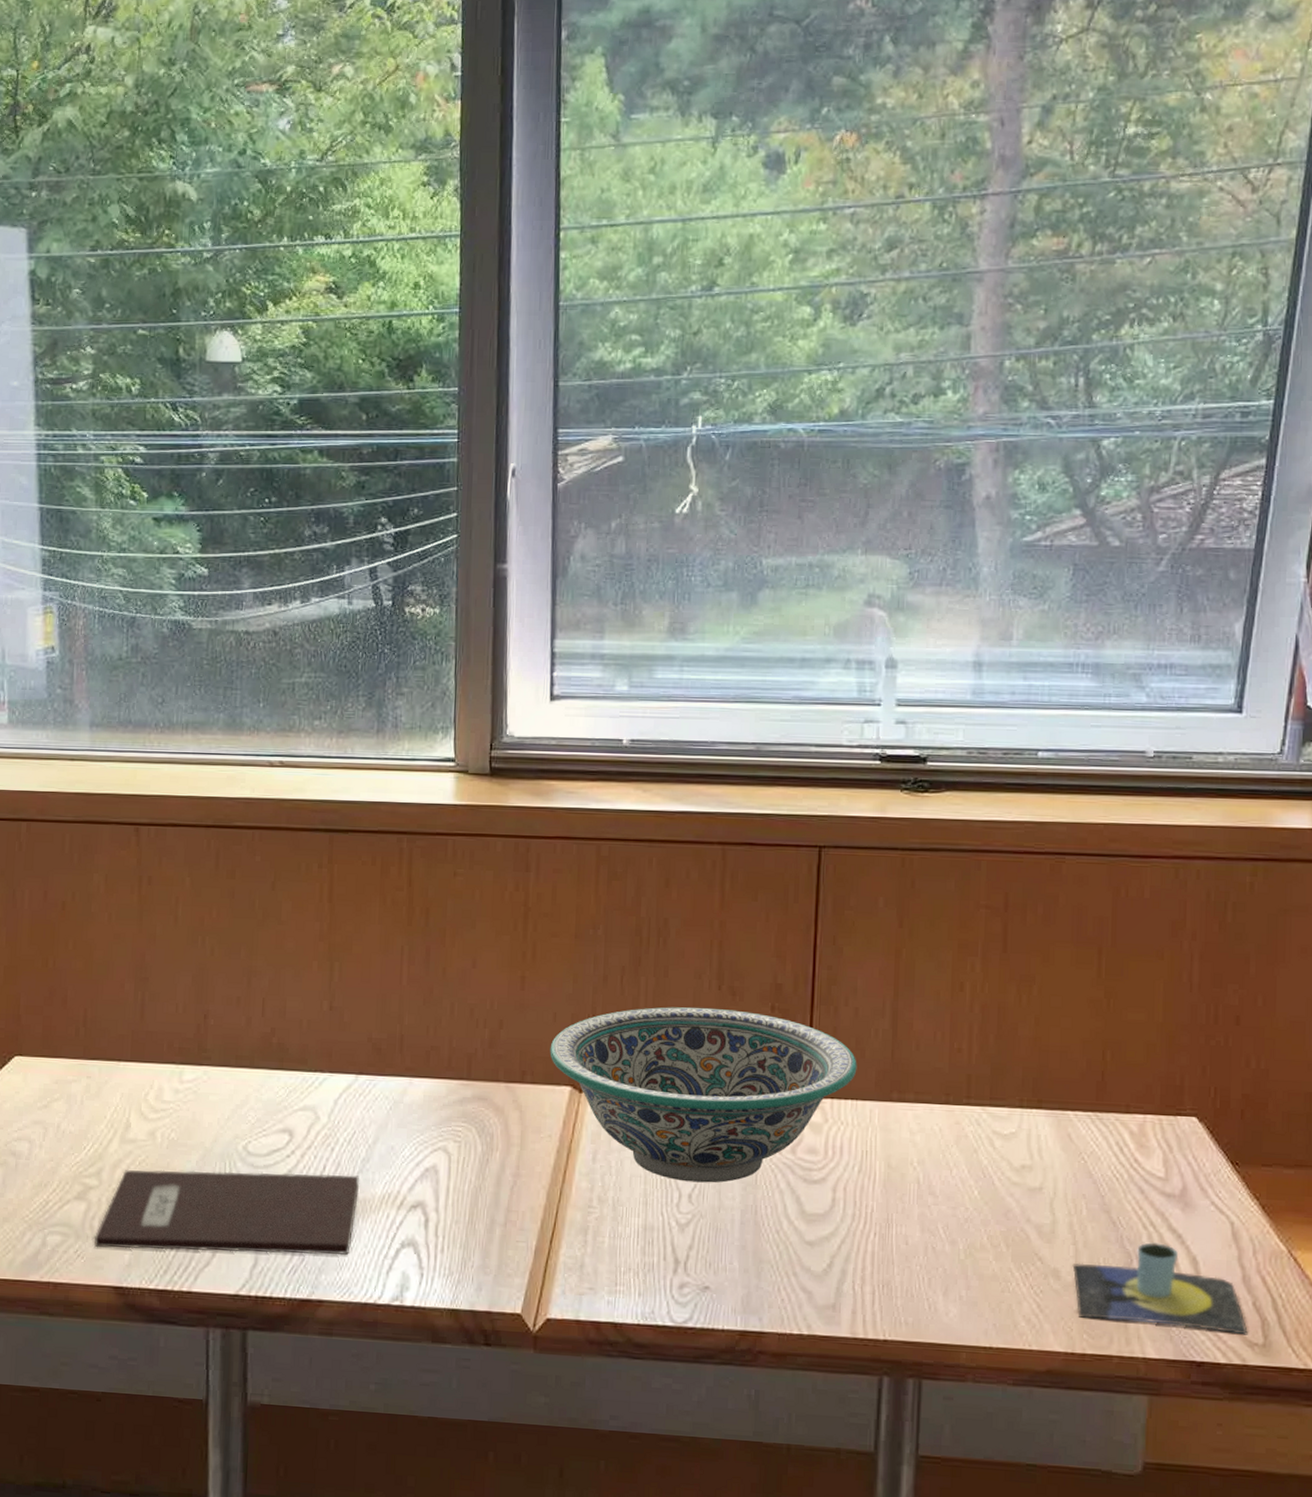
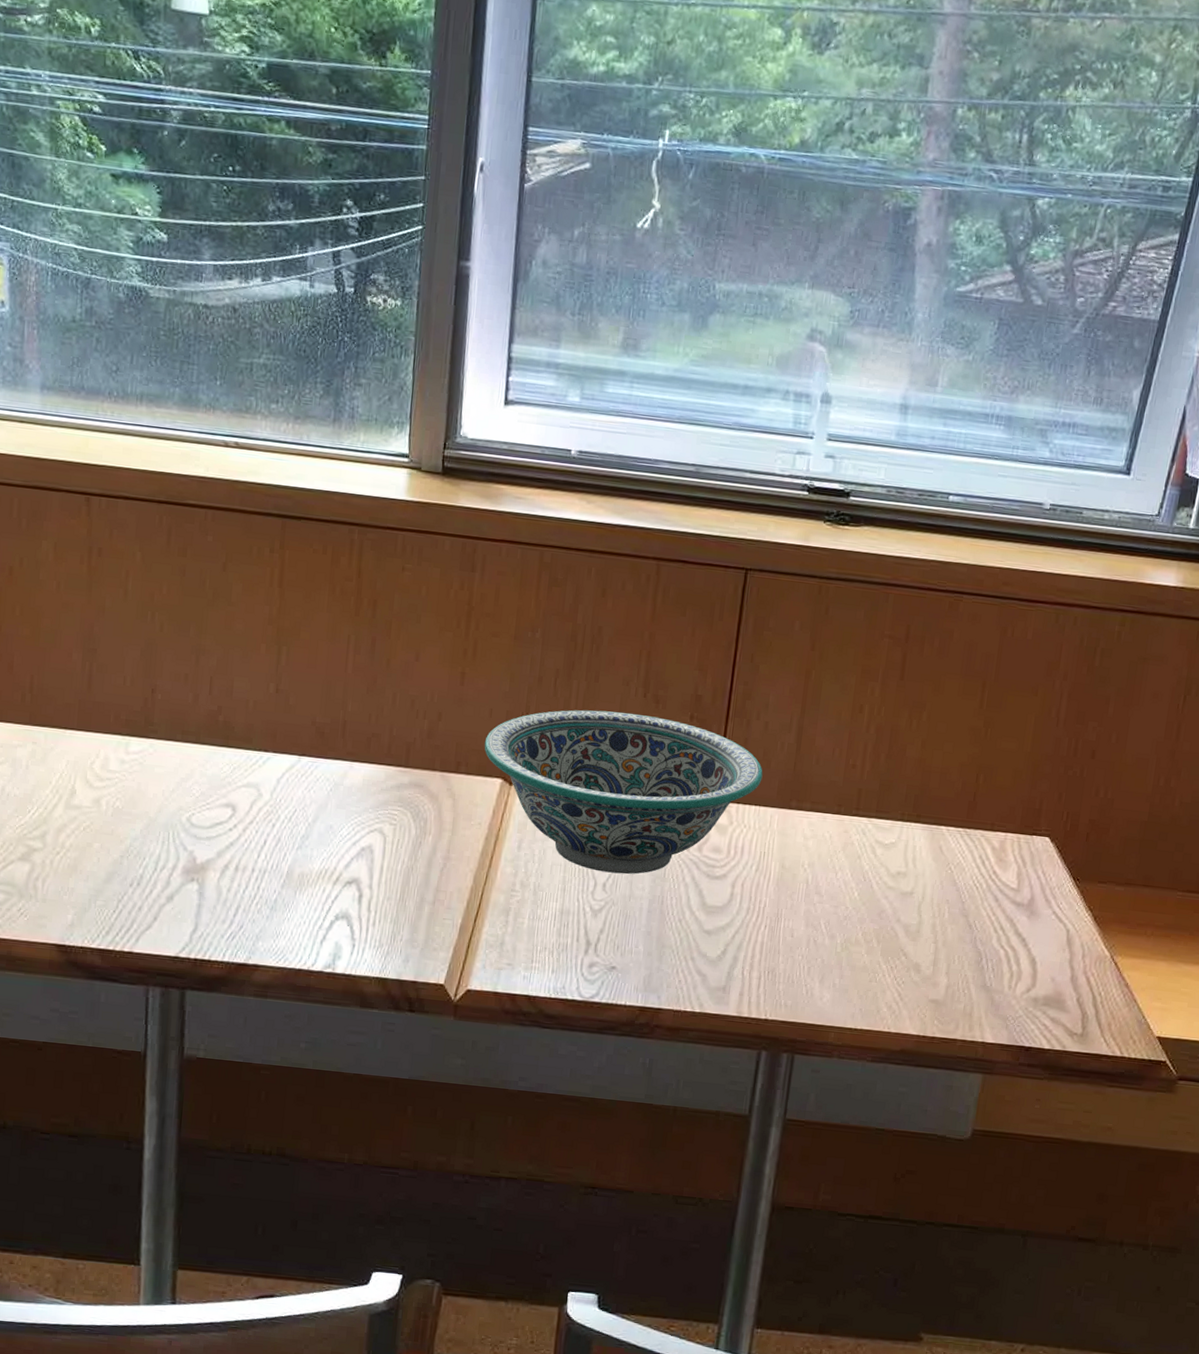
notebook: present [94,1169,360,1255] -> none [37,834,299,924]
mug: present [1072,1242,1248,1335] -> none [931,944,1070,1026]

